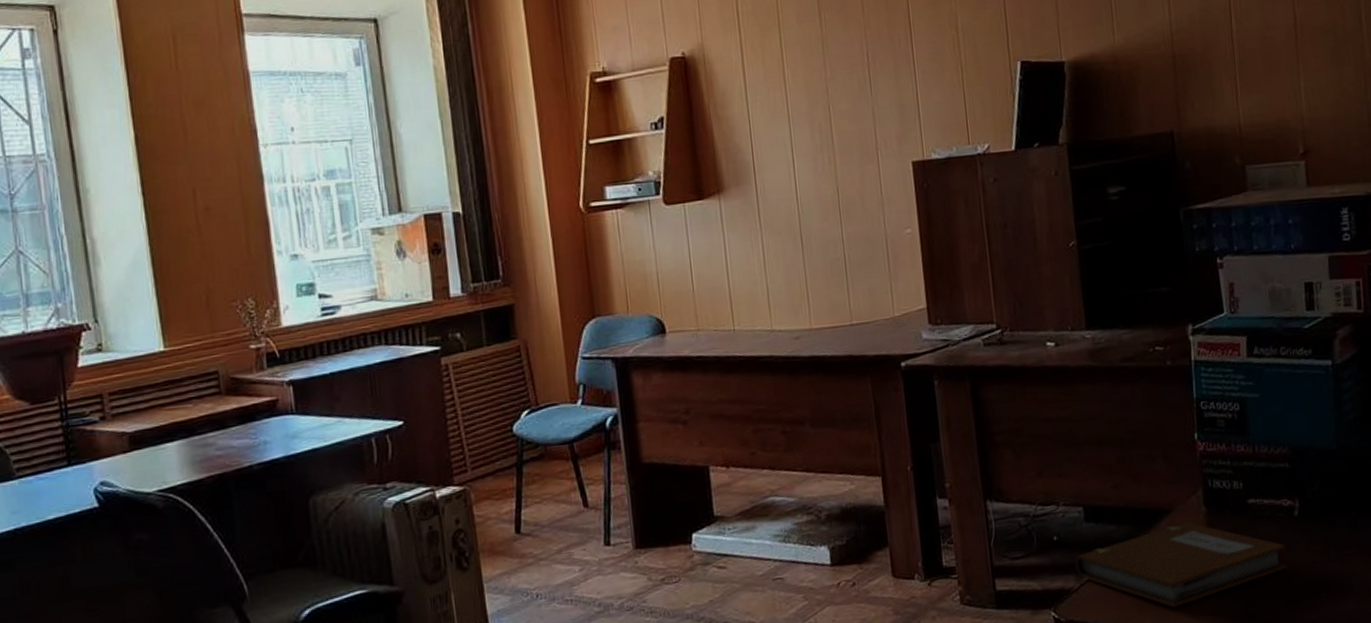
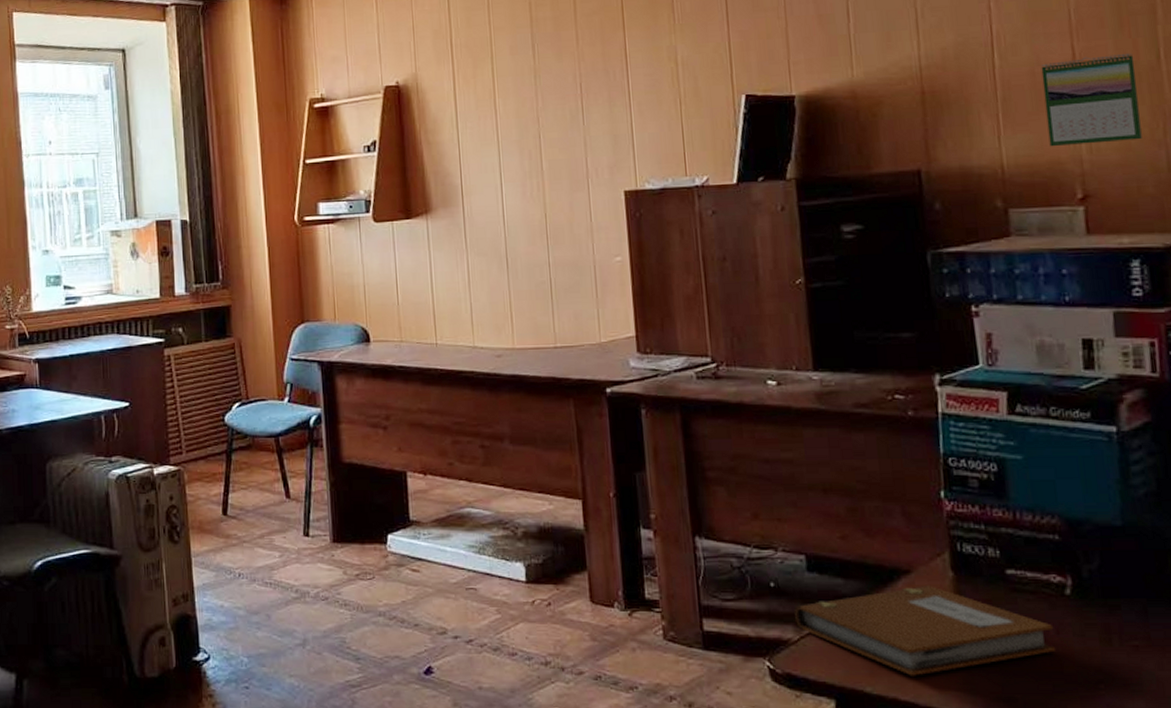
calendar: none [1269,17,1349,107] -> present [1041,52,1142,147]

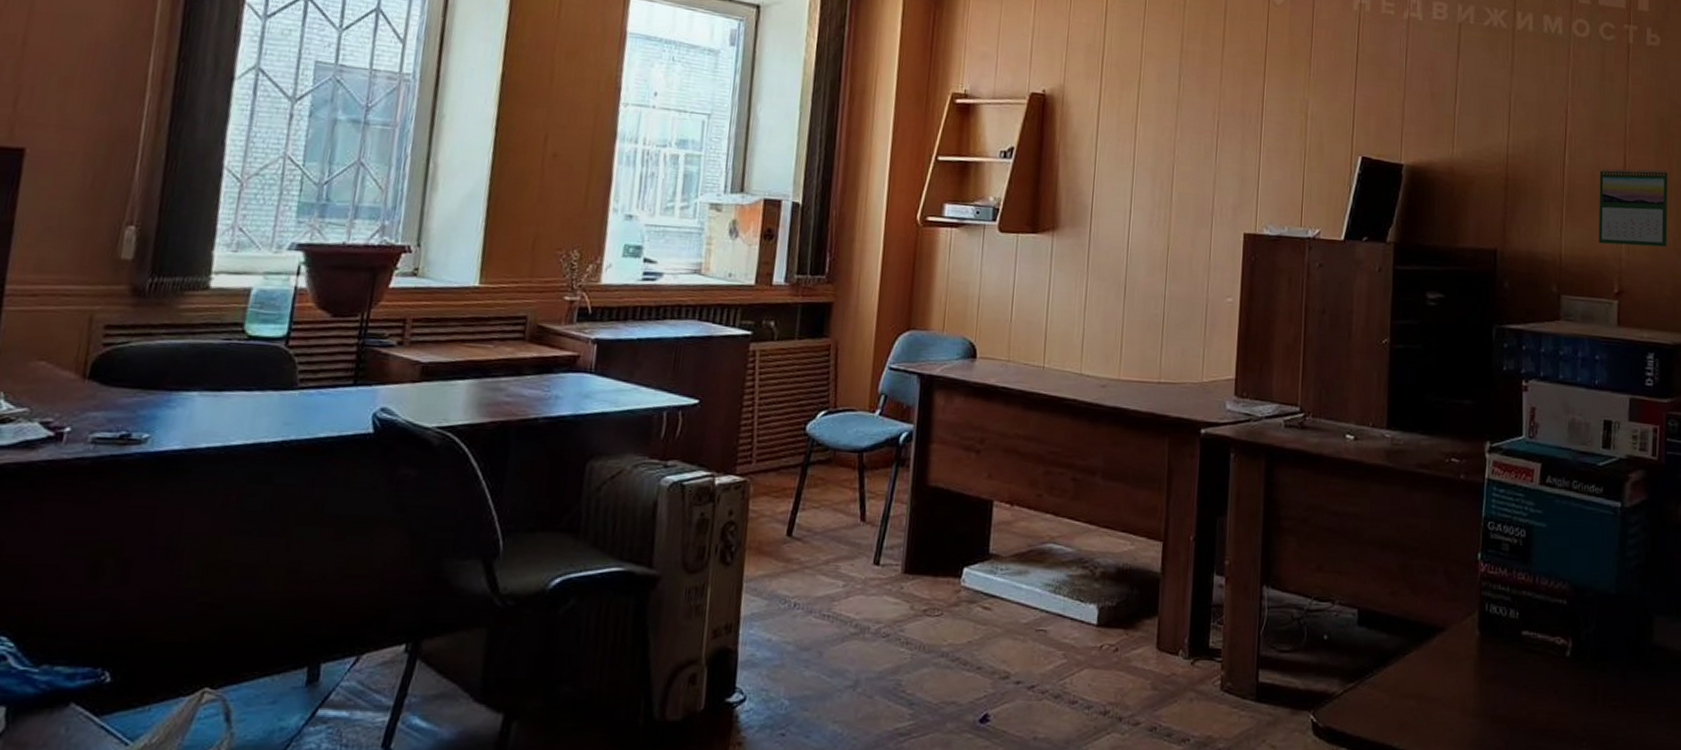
notebook: present [794,586,1056,676] -> none [1342,643,1554,732]

